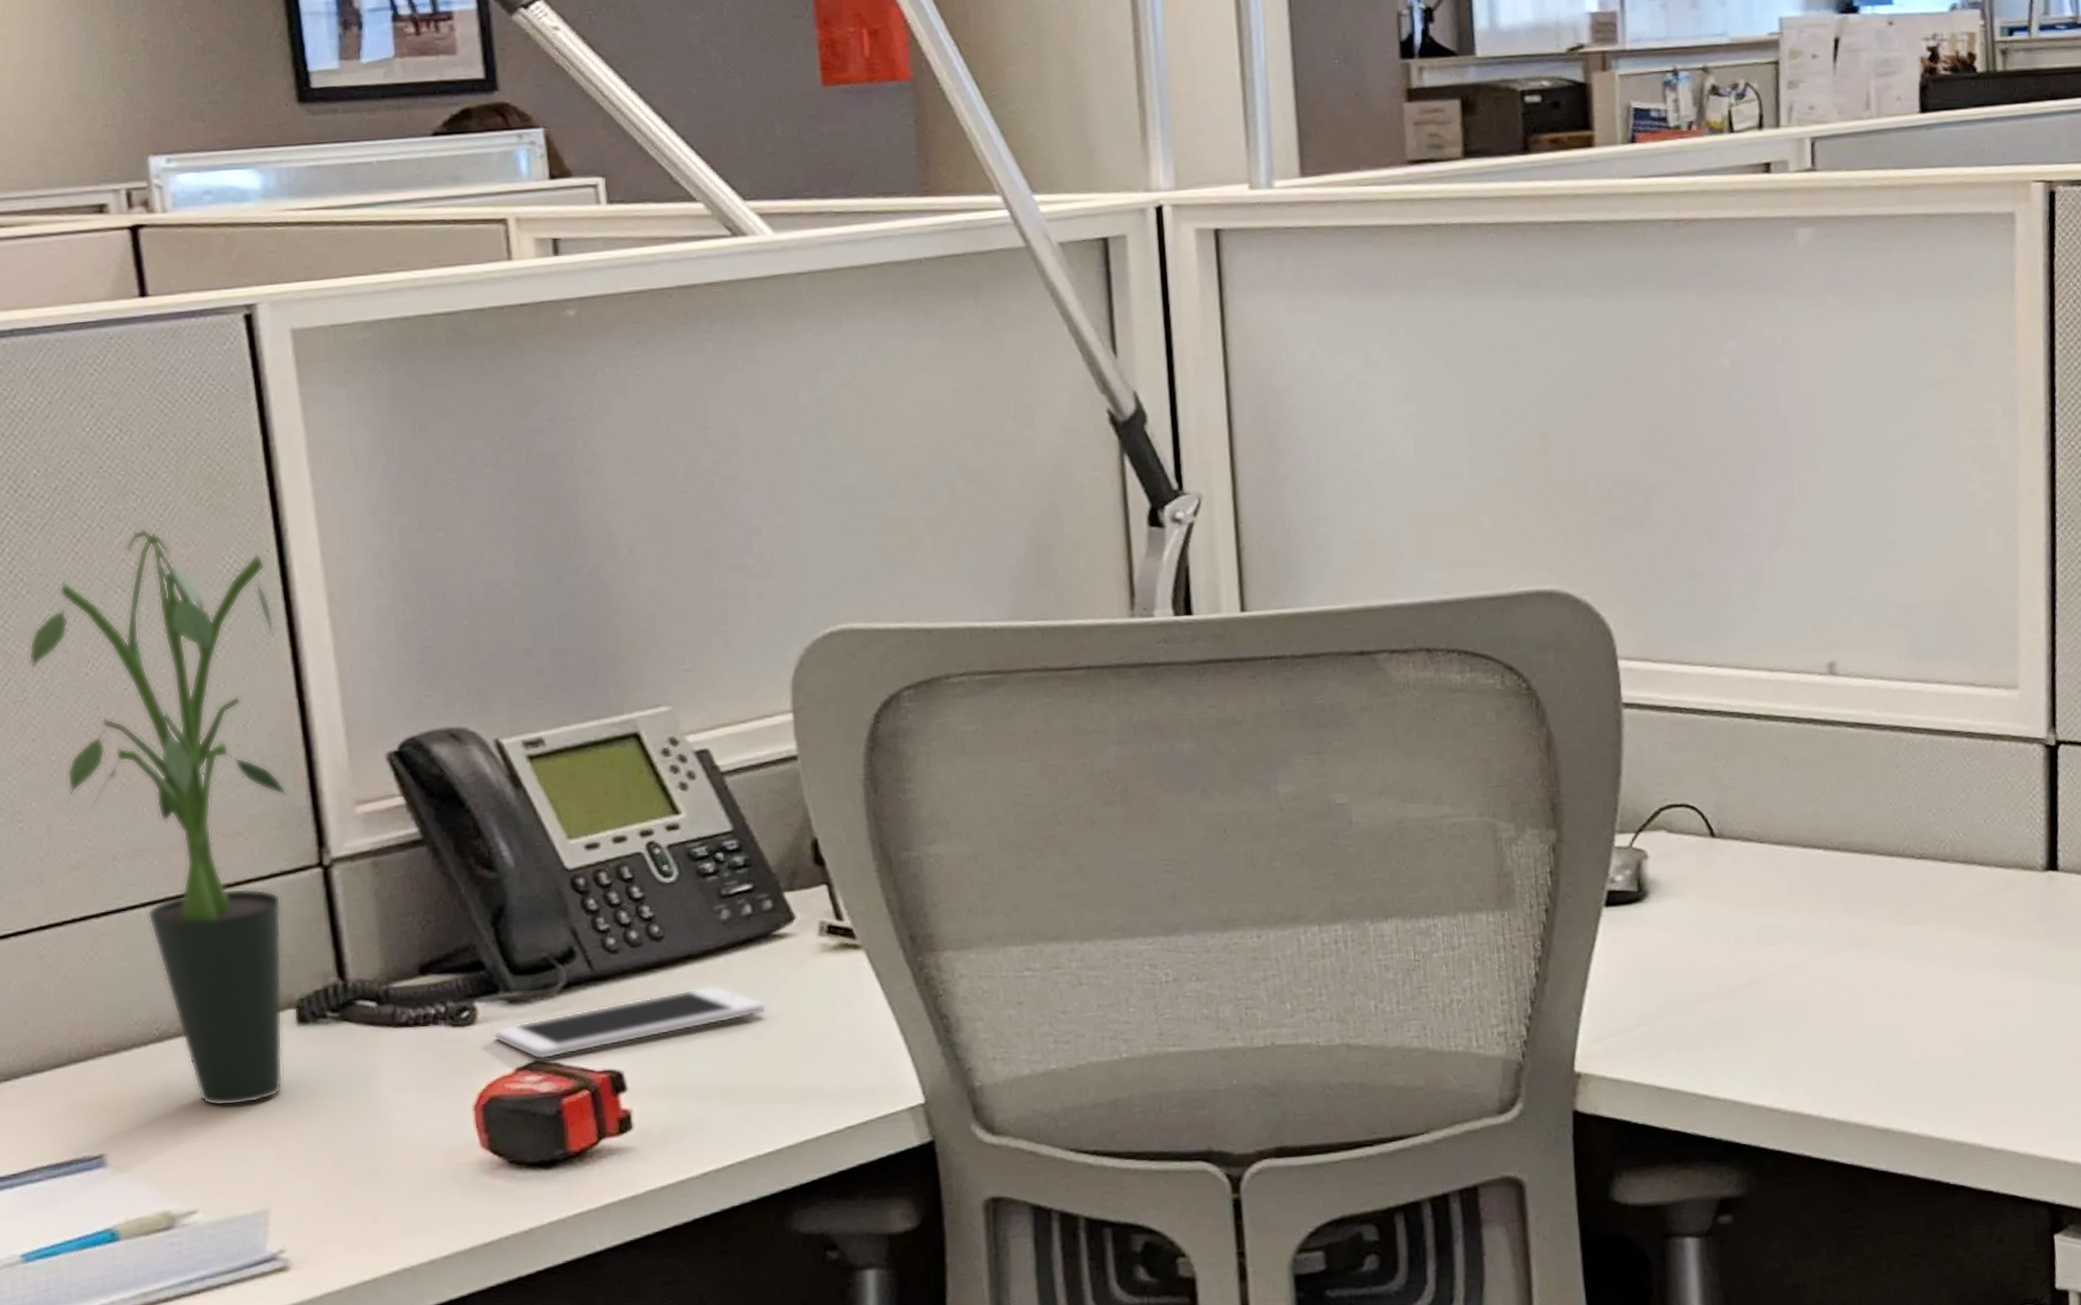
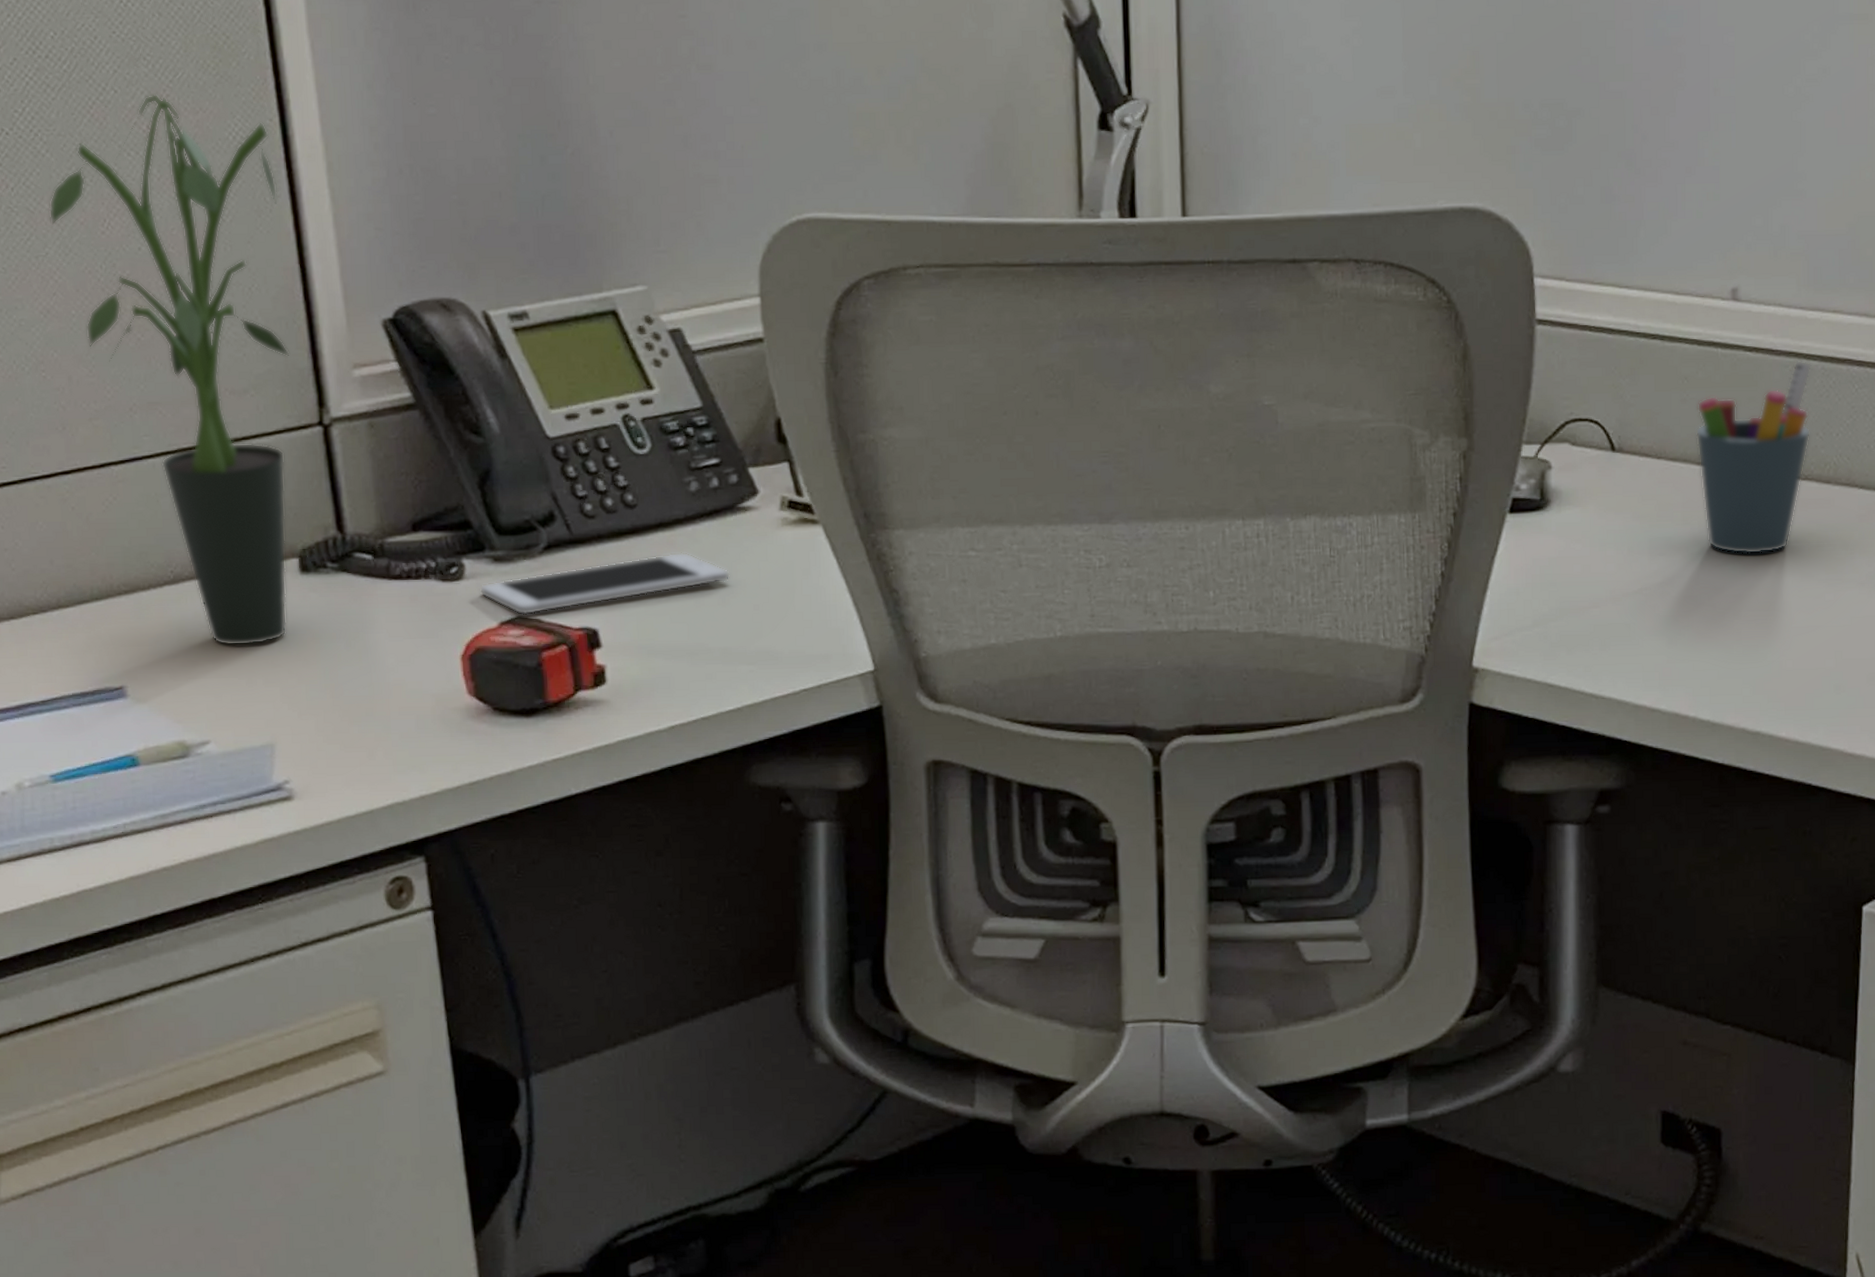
pen holder: none [1799,734,1923,940] -> present [1695,360,1812,555]

